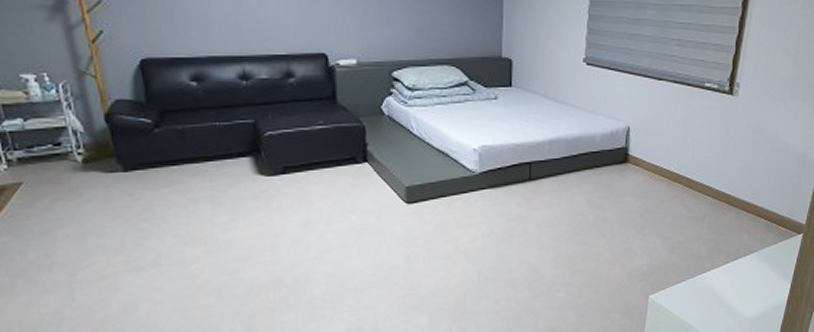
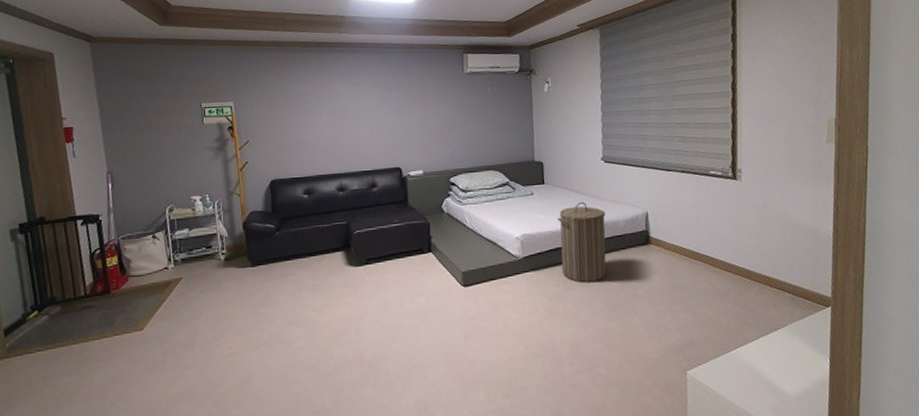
laundry hamper: none [524,110,581,202] -> present [557,201,607,282]

